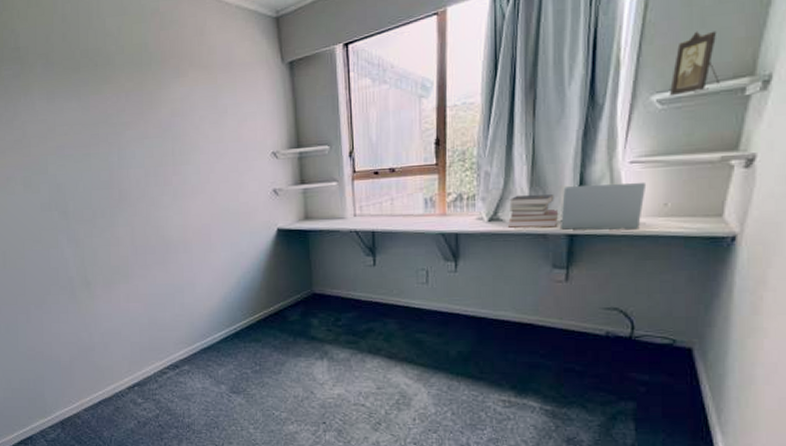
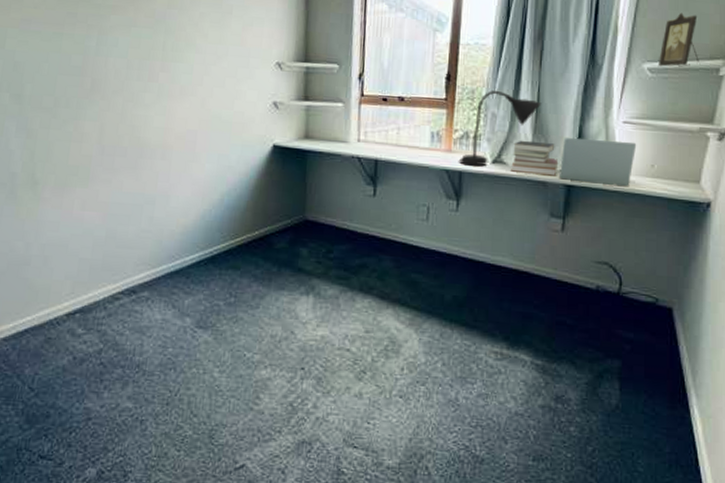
desk lamp: none [453,148,537,227] -> present [458,90,542,166]

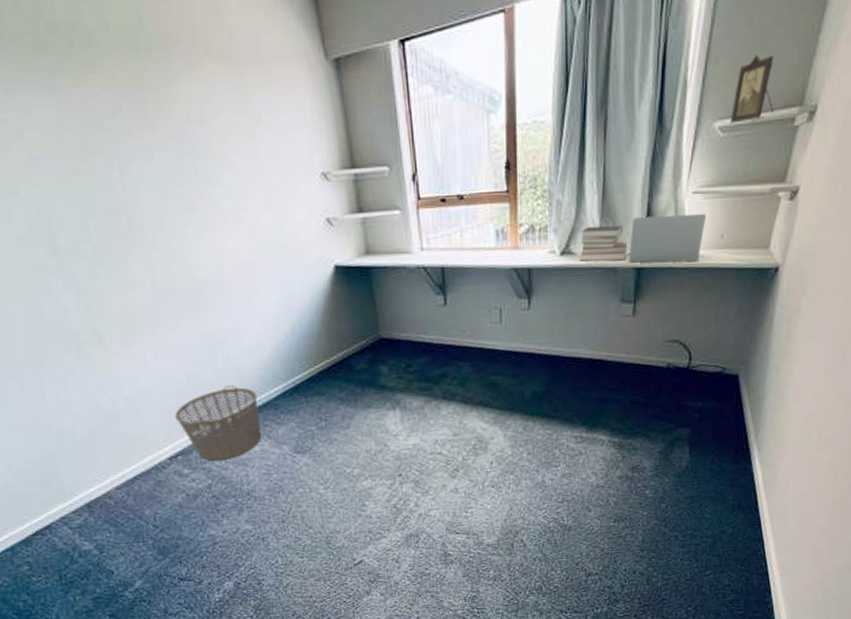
basket: none [84,246,172,325] -> present [174,385,261,461]
desk lamp: present [458,90,542,166] -> none [526,174,608,261]

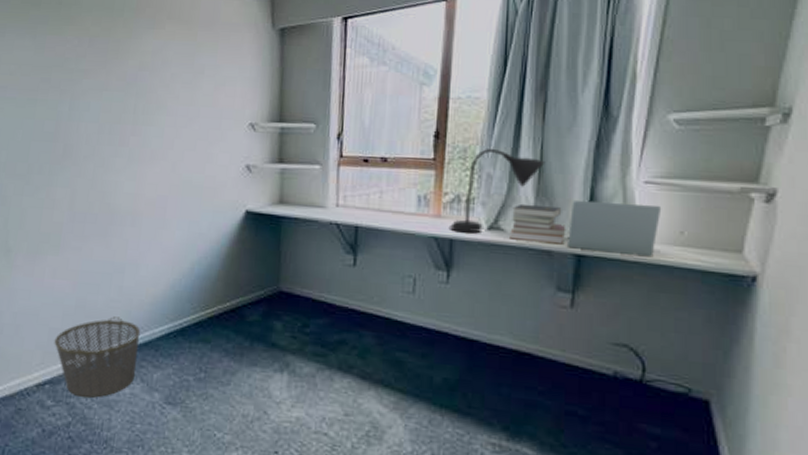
desk lamp: none [526,174,608,261] -> present [448,148,545,233]
photo frame: present [729,54,774,124] -> none [686,54,739,118]

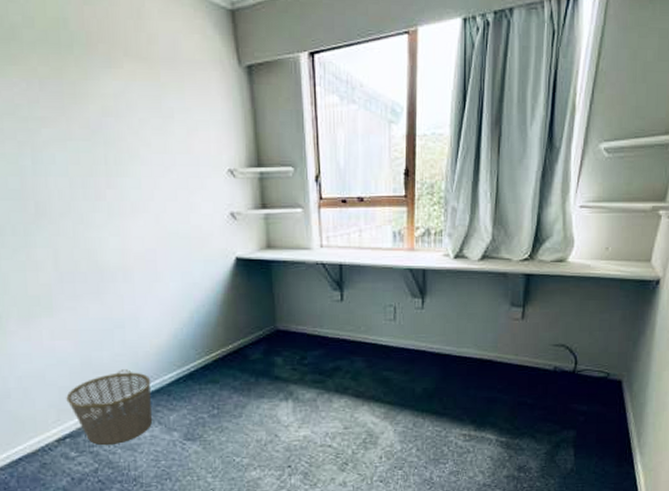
desk lamp: present [448,148,545,233] -> none [421,182,501,263]
books: present [510,203,566,245] -> none [473,232,518,267]
laptop: present [568,201,662,257] -> none [519,227,593,271]

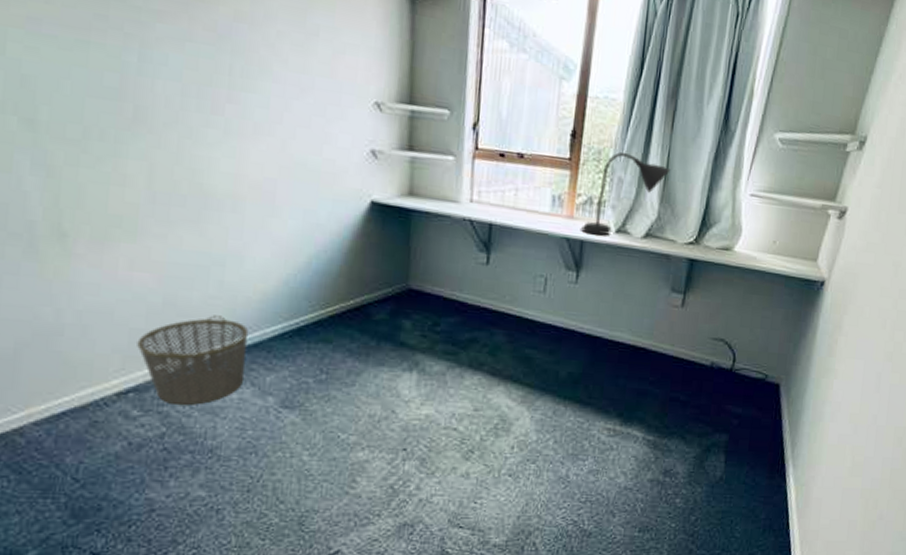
desk lamp: none [421,182,501,263] -> present [580,151,671,235]

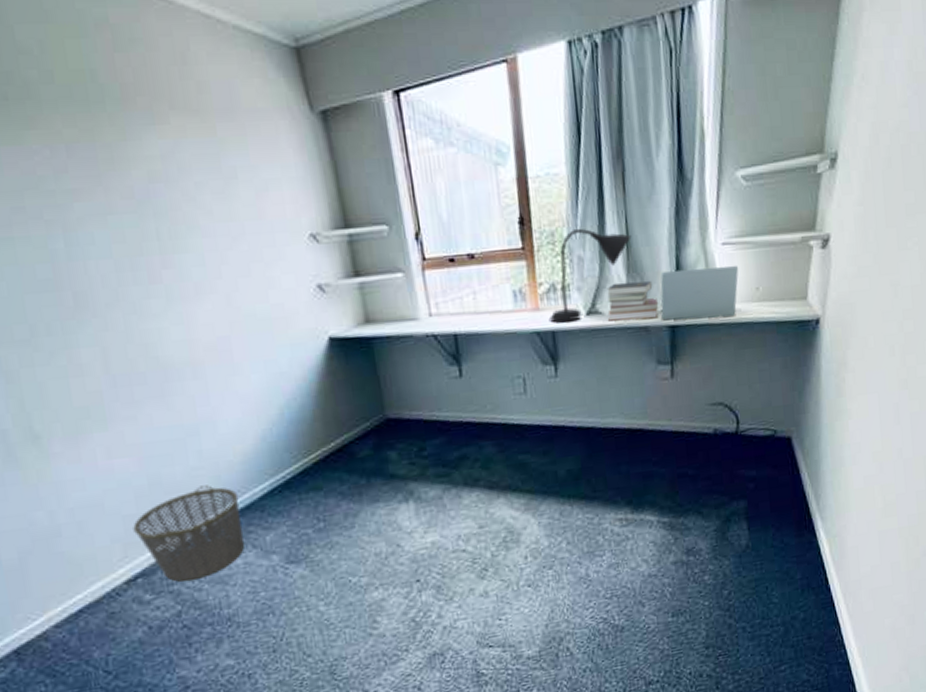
books: none [635,208,684,249] -> present [607,281,659,321]
laptop: none [683,209,762,263] -> present [660,266,739,321]

